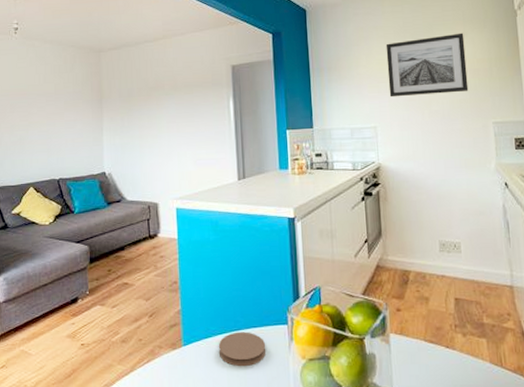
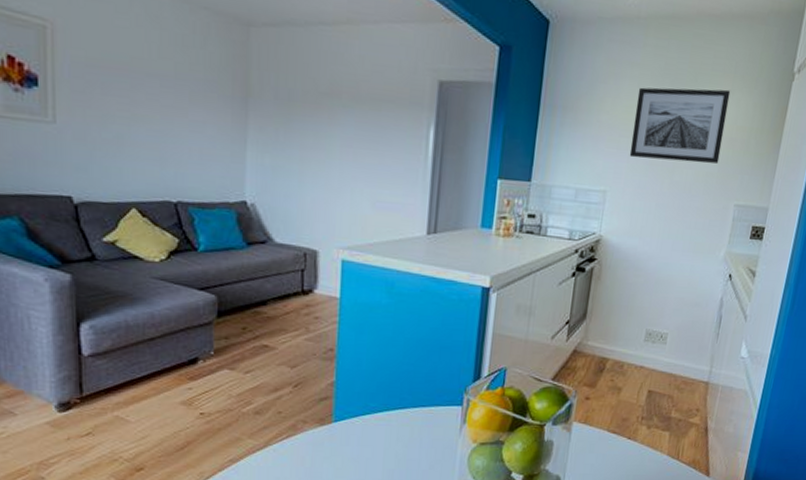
coaster: present [218,331,266,367] -> none [376,410,434,448]

